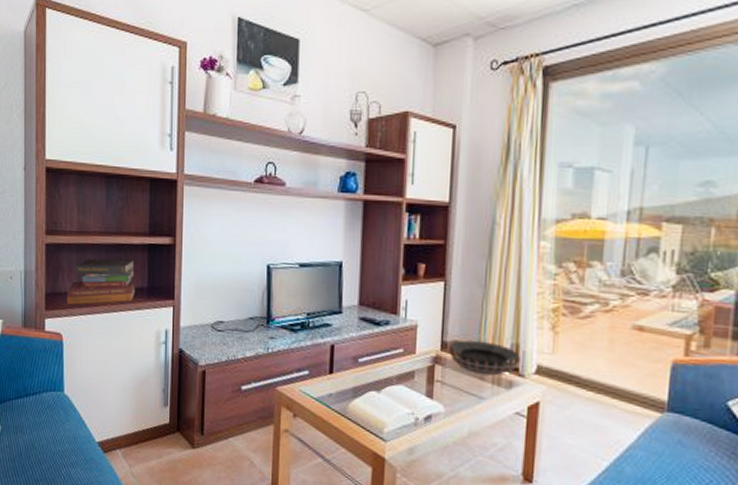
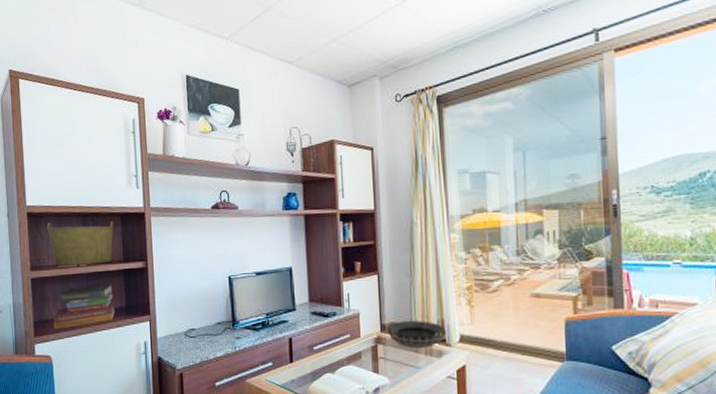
basket: none [66,181,142,235] -> present [47,221,114,266]

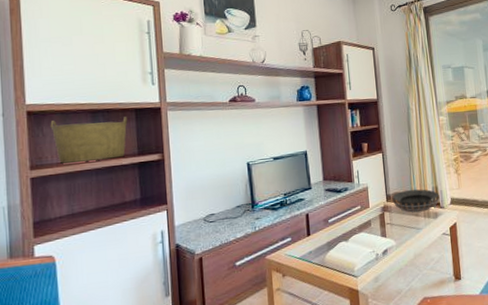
books: present [53,285,116,330] -> none [57,178,129,228]

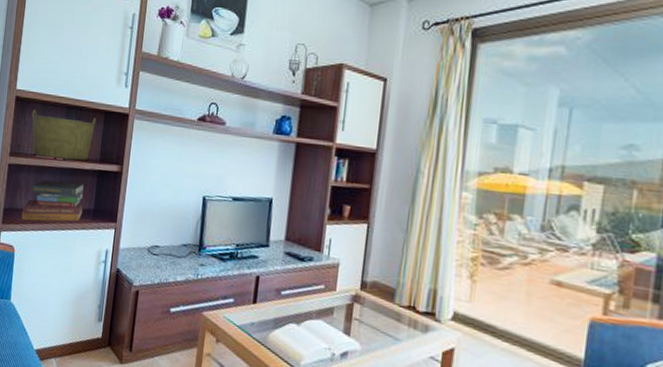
books: none [57,178,129,228] -> present [21,180,84,222]
decorative bowl: present [392,189,440,213] -> none [368,281,438,319]

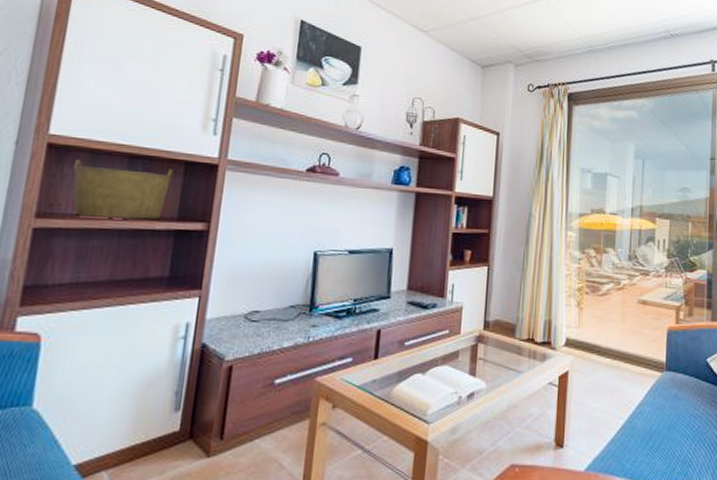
books: present [21,180,84,222] -> none [53,246,155,299]

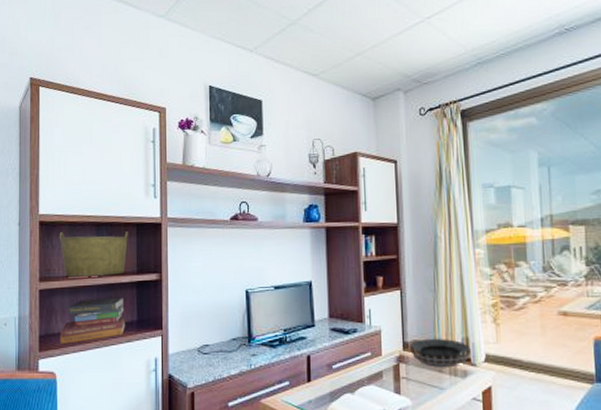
books: none [53,246,155,299] -> present [60,297,126,344]
decorative bowl: none [491,318,552,351] -> present [410,338,471,368]

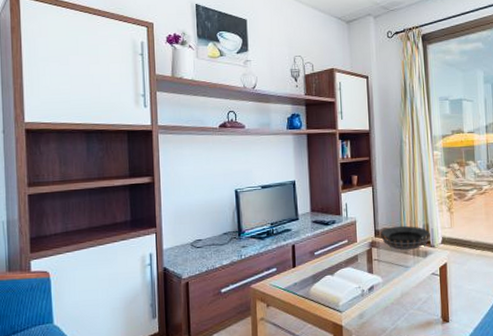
basket: present [59,231,129,277] -> none [47,138,120,182]
books: present [60,297,126,344] -> none [52,199,120,245]

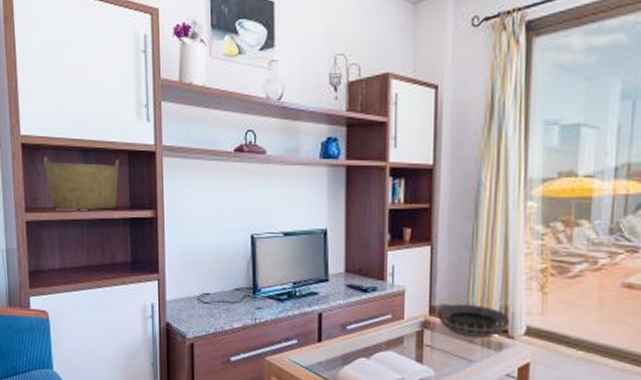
basket: none [47,138,120,182] -> present [43,157,120,209]

